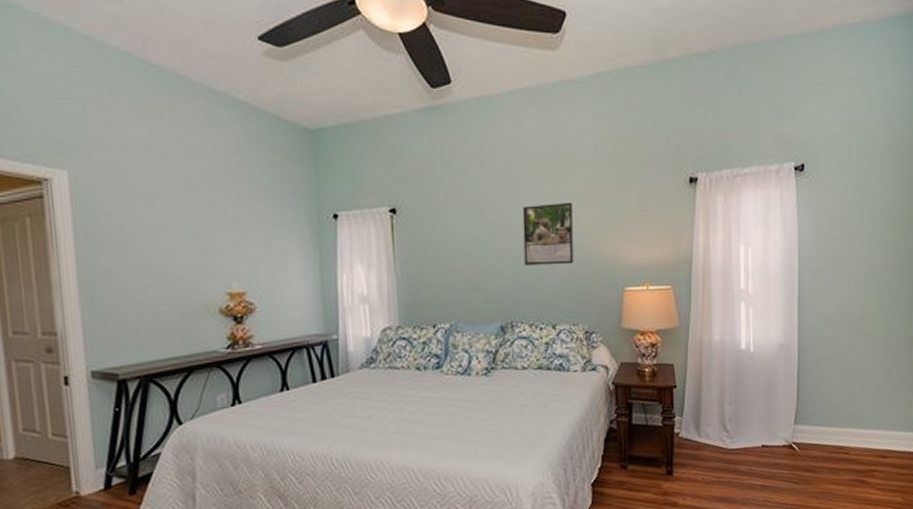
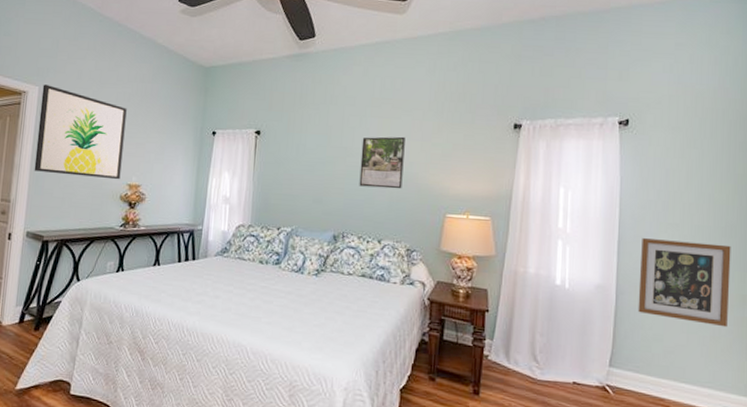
wall art: none [73,167,216,290] -> present [34,84,127,180]
wall art: none [818,287,900,369] -> present [638,238,731,328]

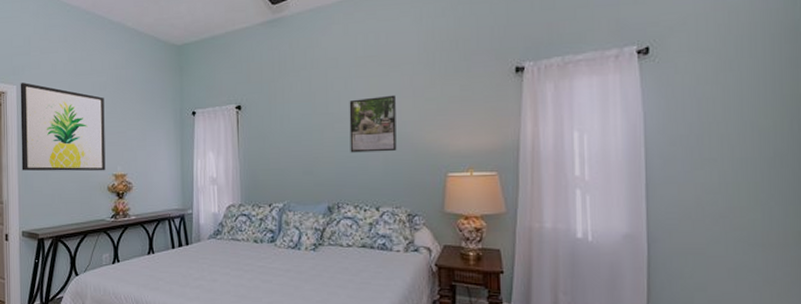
wall art: present [638,238,731,328] -> none [673,176,784,269]

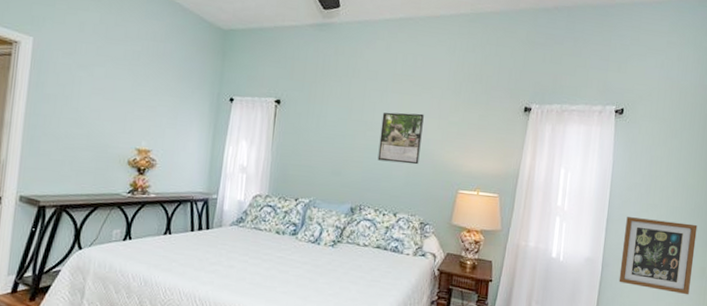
wall art: present [20,82,106,171] -> none [28,35,136,144]
wall art: none [673,176,784,269] -> present [618,217,698,295]

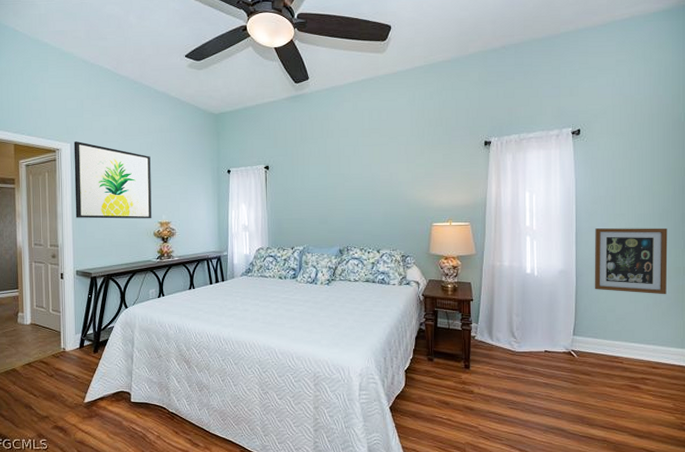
wall art: none [28,35,136,144] -> present [73,141,152,219]
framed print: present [377,112,424,165] -> none [357,160,394,206]

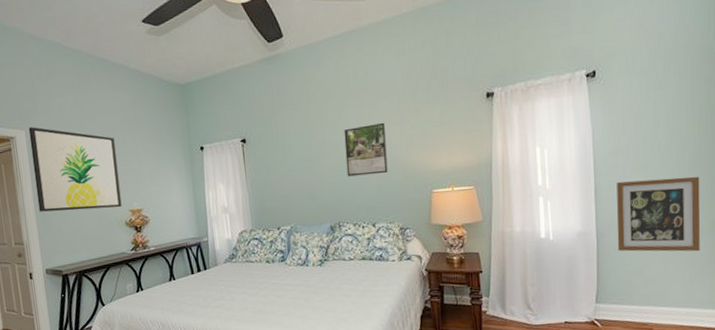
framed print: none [357,160,394,206] -> present [344,122,388,177]

